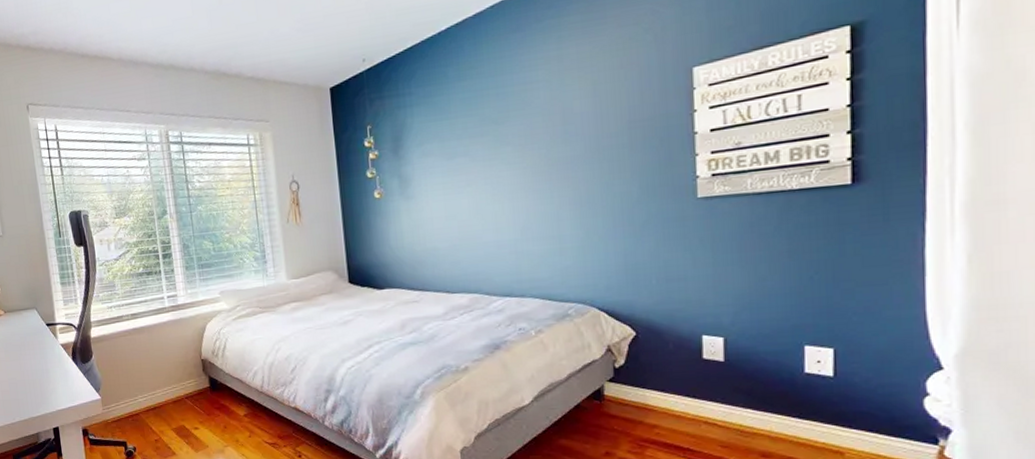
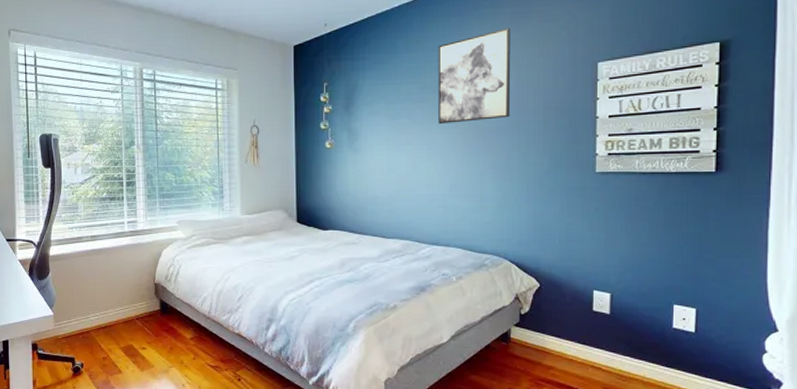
wall art: none [496,38,588,160] -> present [438,28,511,125]

